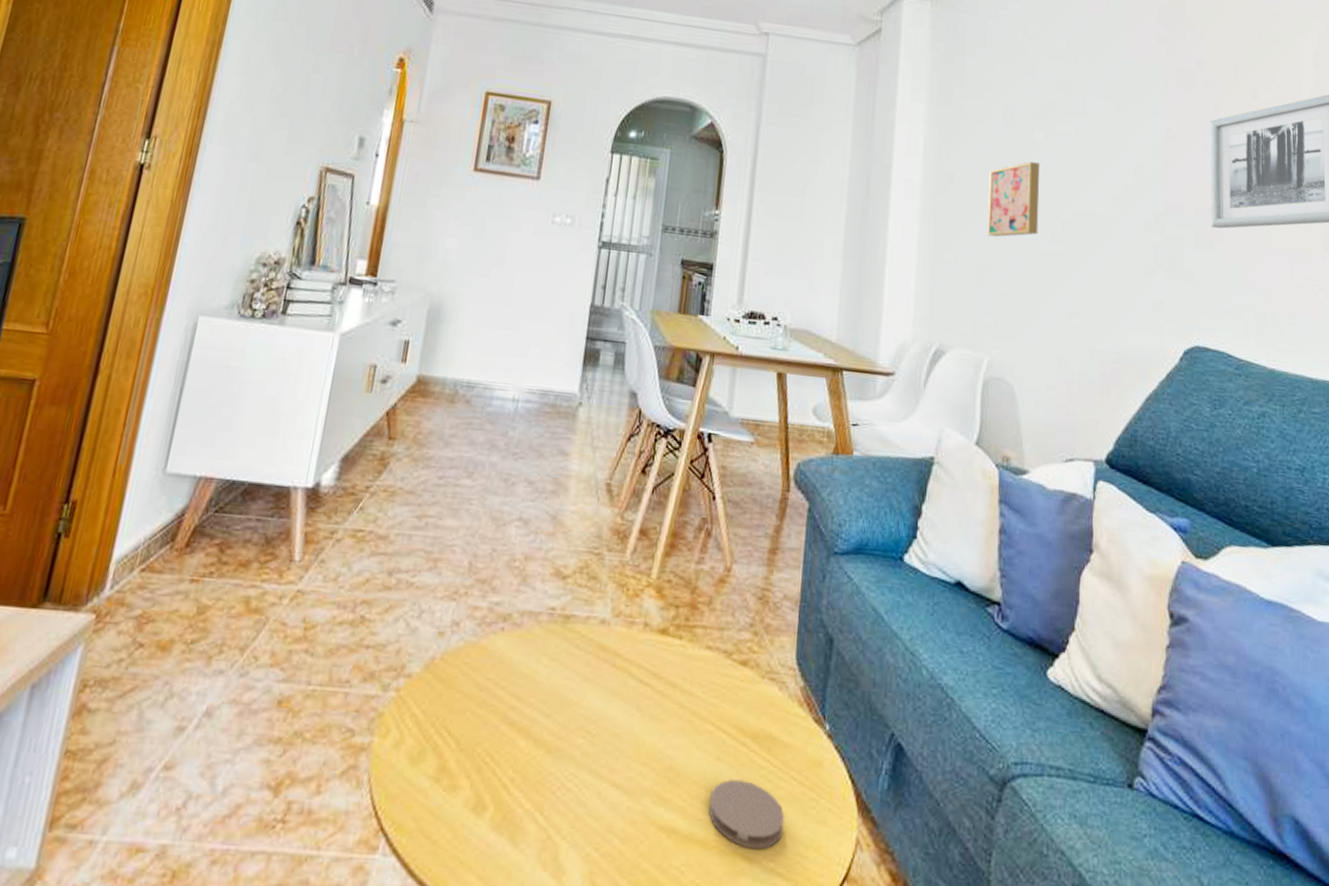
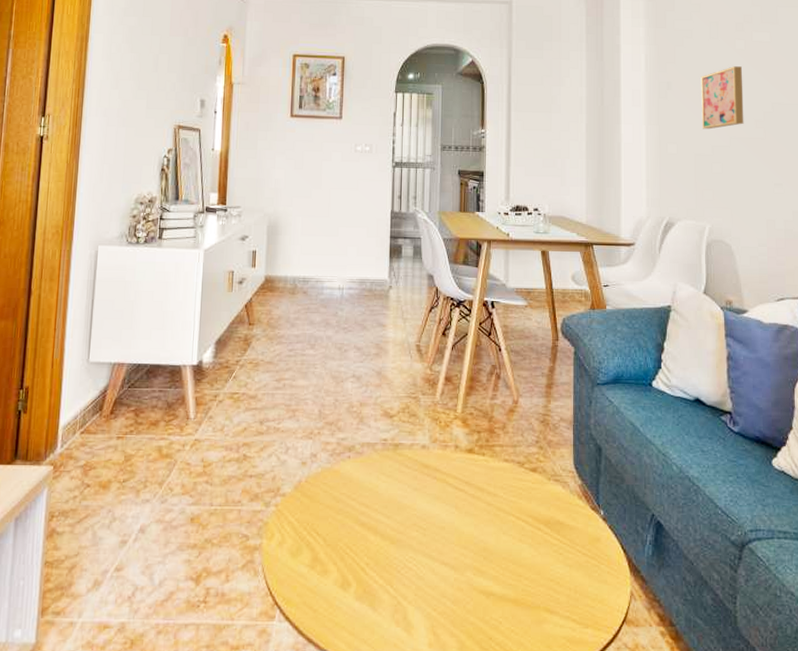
coaster: present [709,779,785,850] -> none [516,555,574,604]

